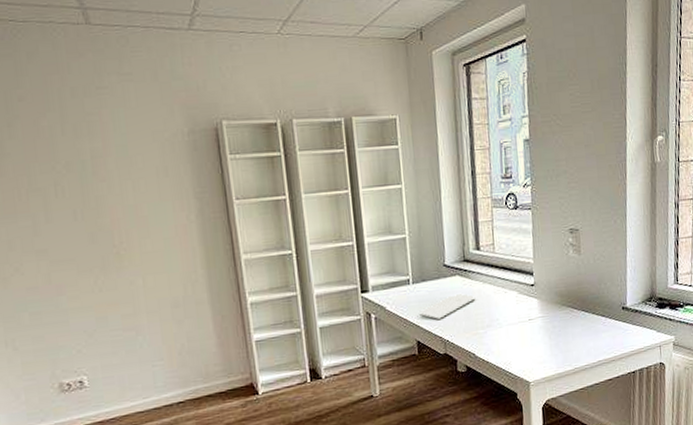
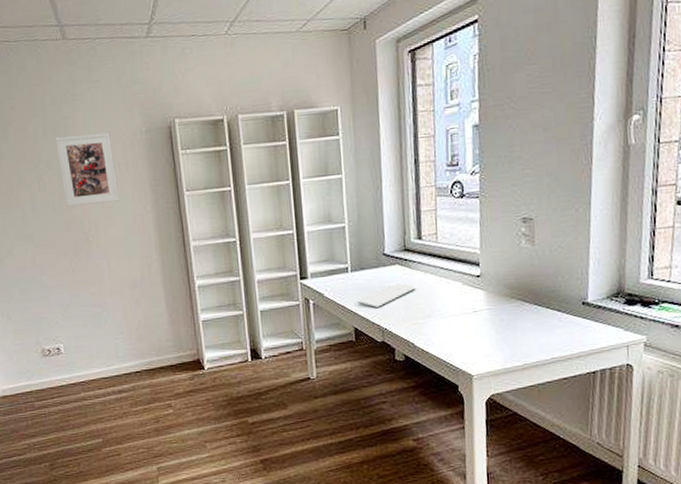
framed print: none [76,132,158,217] -> present [55,132,120,208]

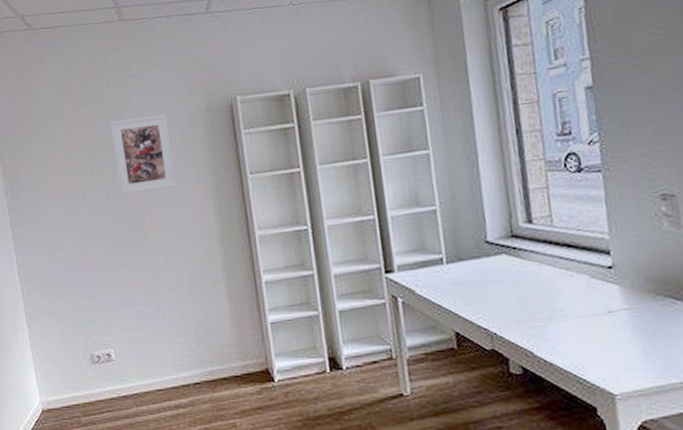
keyboard: present [357,282,416,309] -> none [457,275,530,308]

